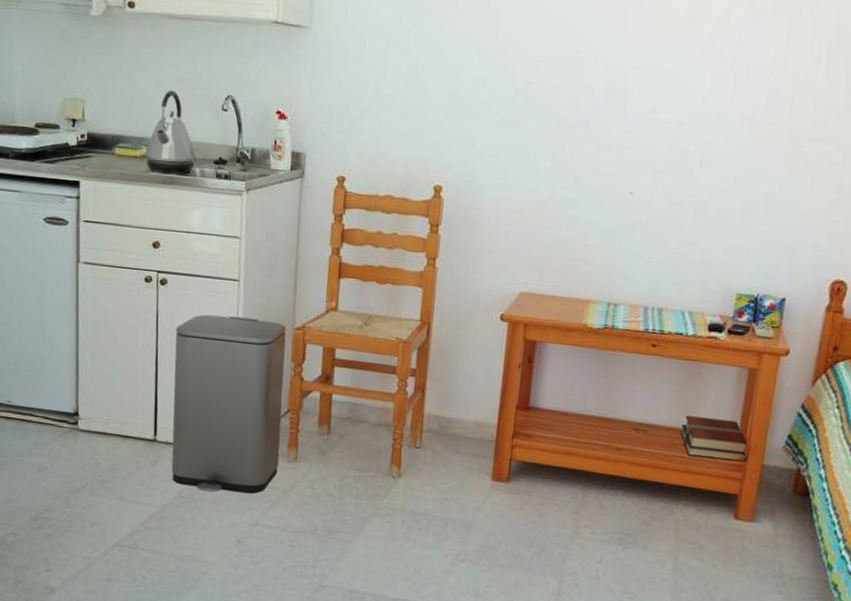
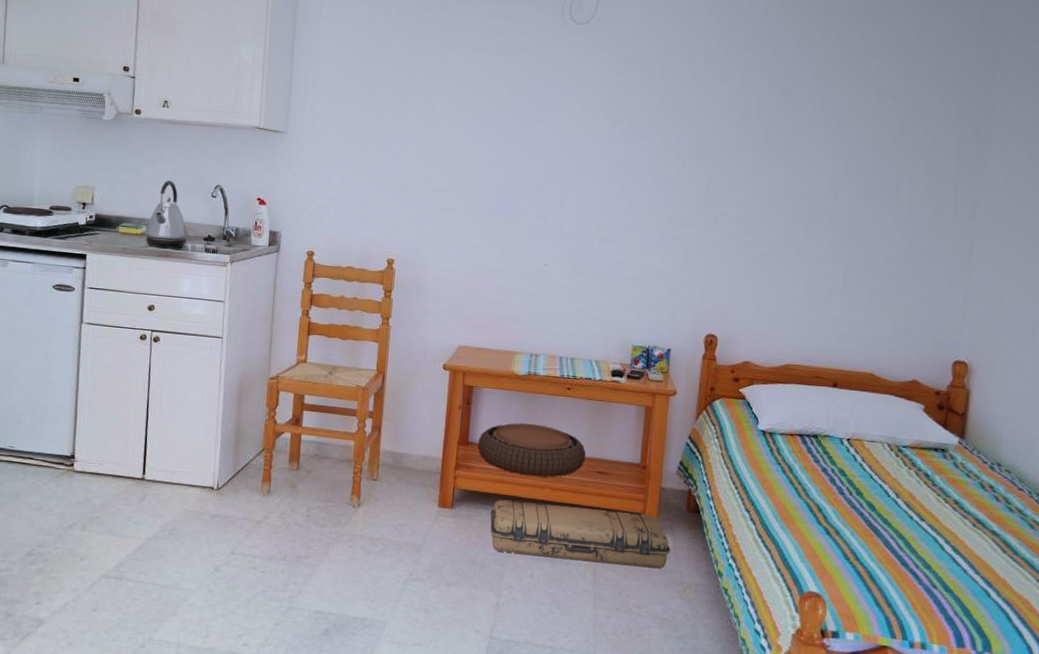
pedal bin: present [171,314,287,494] -> none [157,367,263,525]
woven basket: none [540,385,672,450] -> present [477,423,586,477]
suitcase: none [553,473,771,558] -> present [490,499,671,569]
books: present [680,416,748,462] -> none [593,447,649,486]

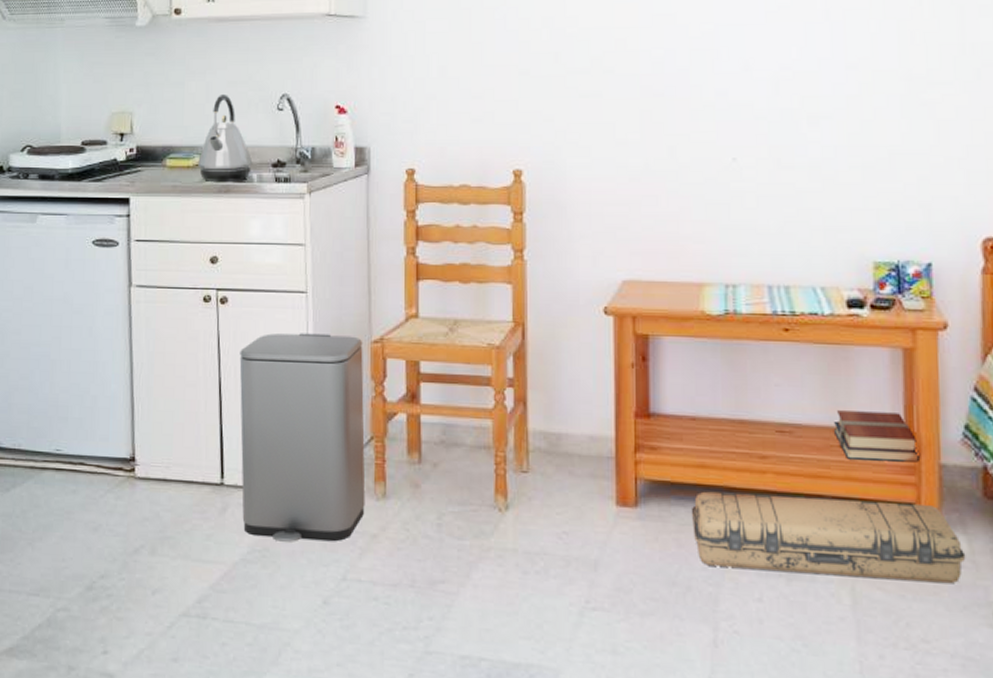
pedal bin: none [157,367,263,525] -> present [239,333,366,542]
woven basket: present [477,423,586,477] -> none [663,382,821,457]
books: none [593,447,649,486] -> present [833,410,921,463]

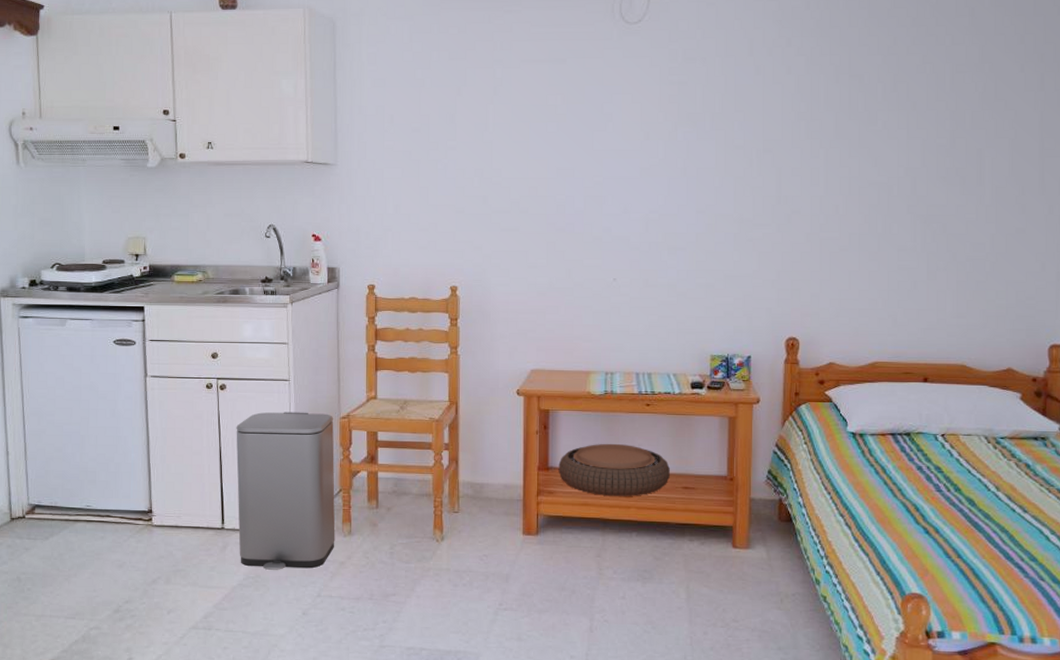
kettle: present [198,93,253,181] -> none [201,223,246,294]
woven basket: none [663,382,821,457] -> present [558,443,670,497]
suitcase: present [691,491,966,584] -> none [576,522,765,581]
books: present [833,410,921,463] -> none [678,462,738,498]

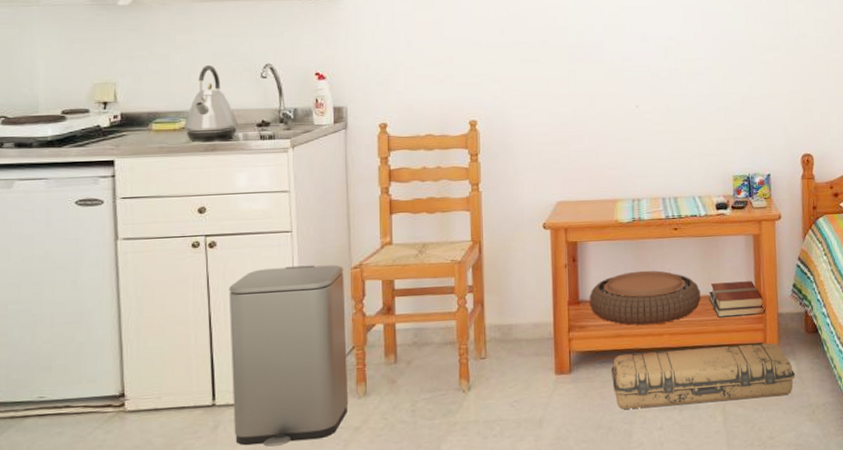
kettle: none [201,223,246,294] -> present [184,64,238,142]
suitcase: none [576,522,765,581] -> present [610,343,796,409]
books: none [678,462,738,498] -> present [708,281,766,318]

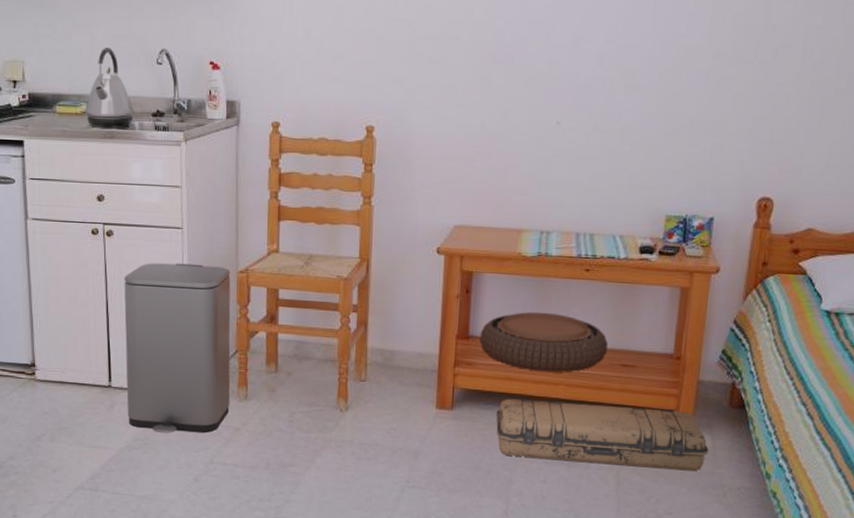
books: present [708,281,766,318] -> none [616,337,684,379]

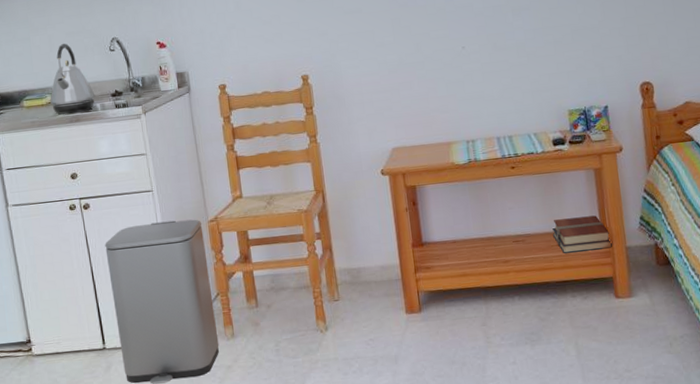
woven basket: present [479,312,608,372] -> none [432,210,544,264]
suitcase: present [495,398,709,471] -> none [459,276,649,345]
books: none [616,337,684,379] -> present [552,215,613,253]

